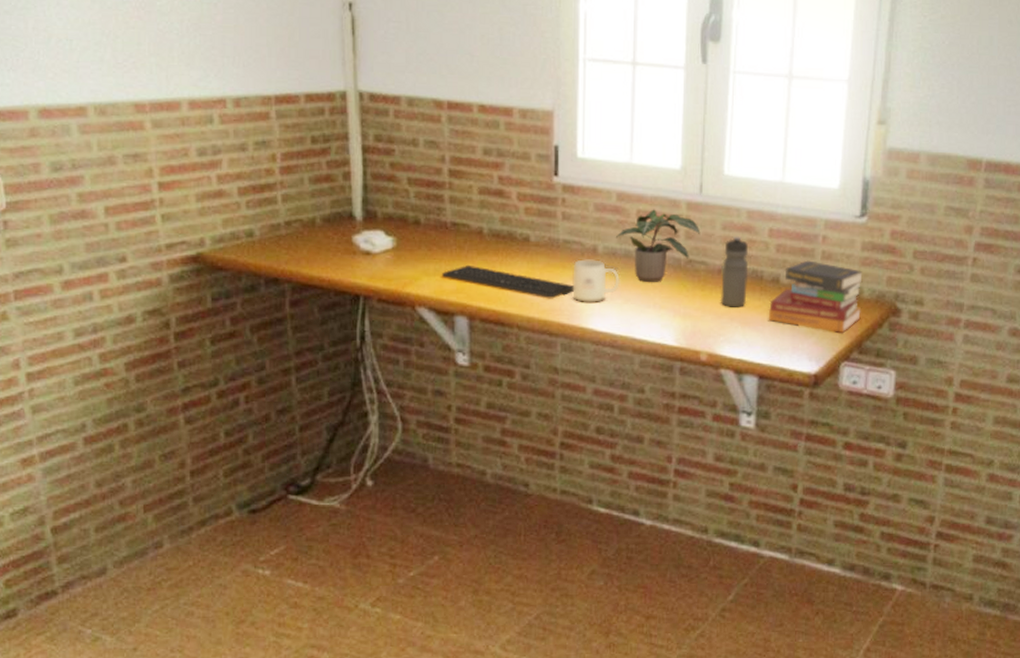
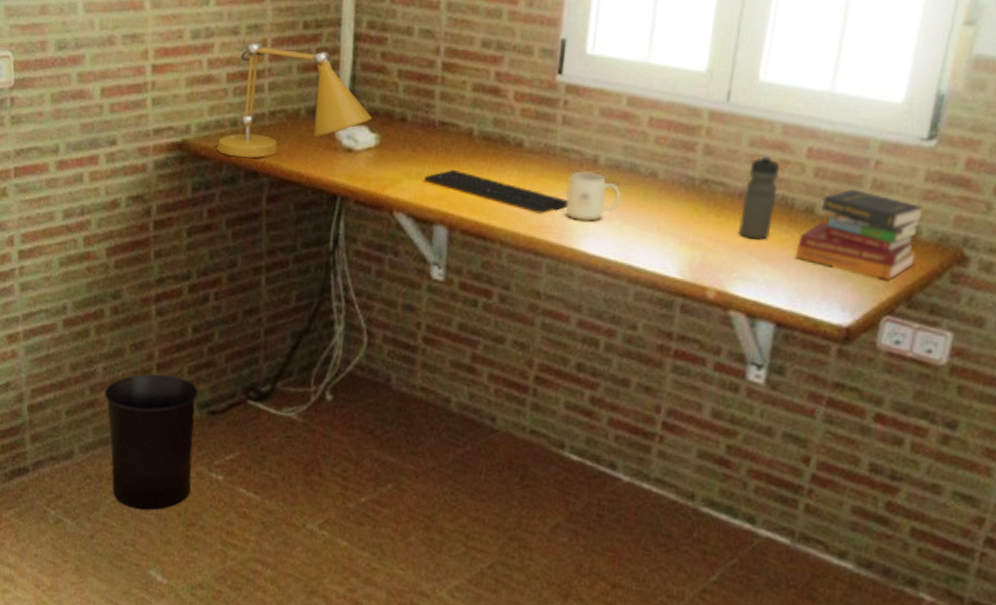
waste bin: none [135,480,237,614] -> present [104,374,198,510]
table lamp: none [231,157,387,267] -> present [214,42,373,159]
potted plant: present [616,209,701,282] -> none [622,117,723,203]

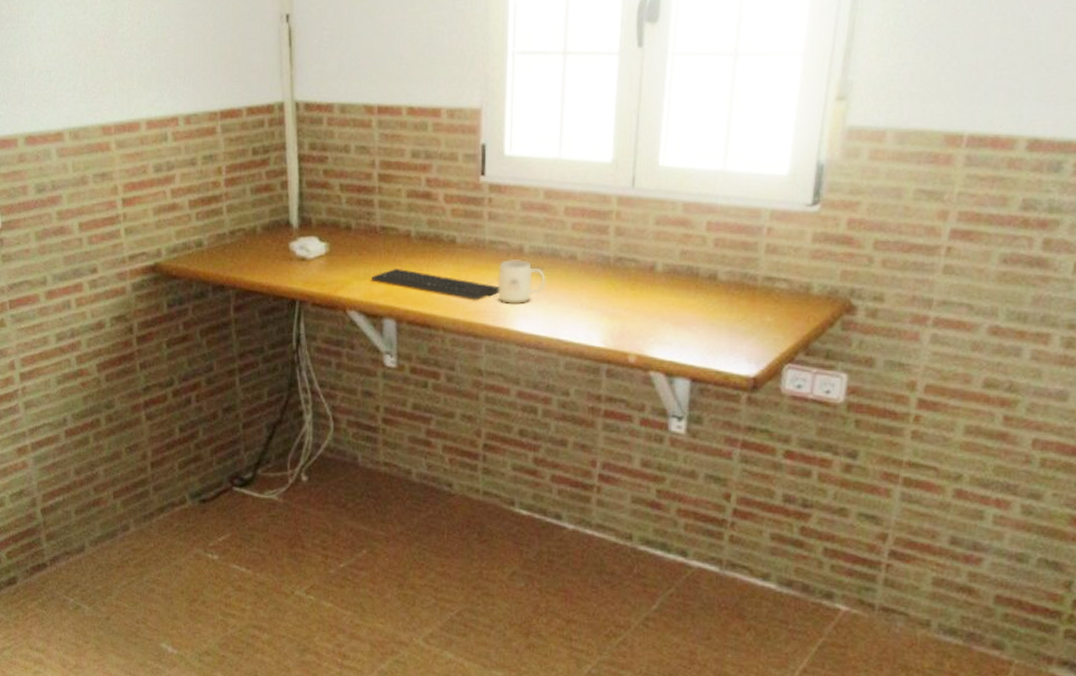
waste bin: present [104,374,198,510] -> none [107,471,190,591]
table lamp: present [214,42,373,159] -> none [183,170,321,274]
water bottle: present [737,153,780,240] -> none [651,230,684,307]
books: present [796,189,923,281] -> none [703,255,813,333]

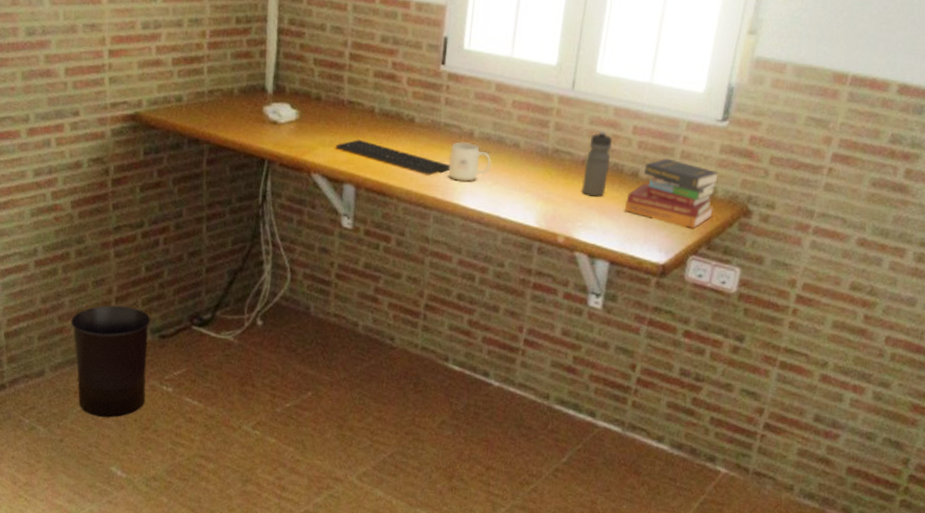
waste bin: none [107,471,190,591] -> present [70,305,150,417]
water bottle: none [651,230,684,307] -> present [581,130,612,197]
books: none [703,255,813,333] -> present [625,158,719,229]

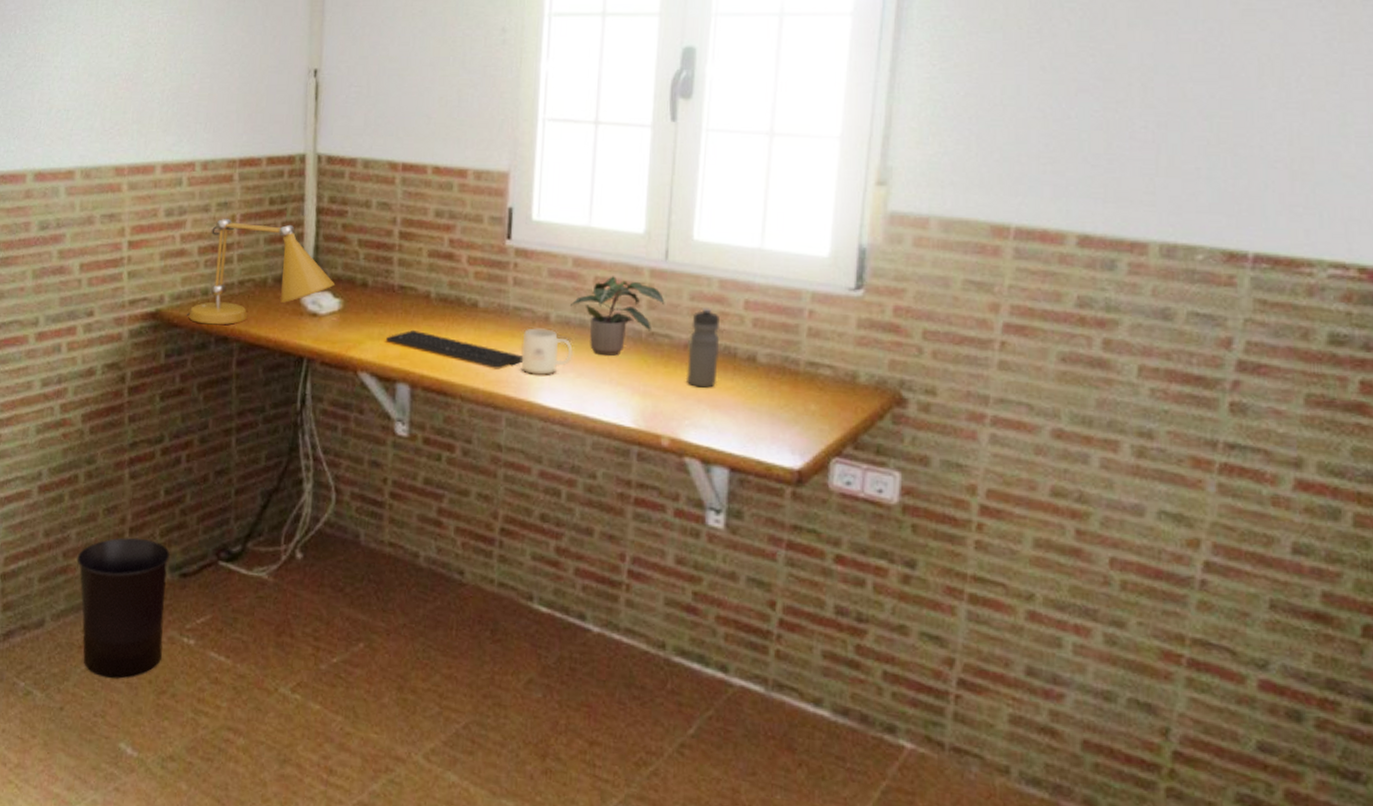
table lamp: none [162,33,294,129] -> present [186,218,336,325]
potted plant: none [492,100,569,168] -> present [571,276,665,356]
books: present [625,158,719,229] -> none [742,337,858,423]

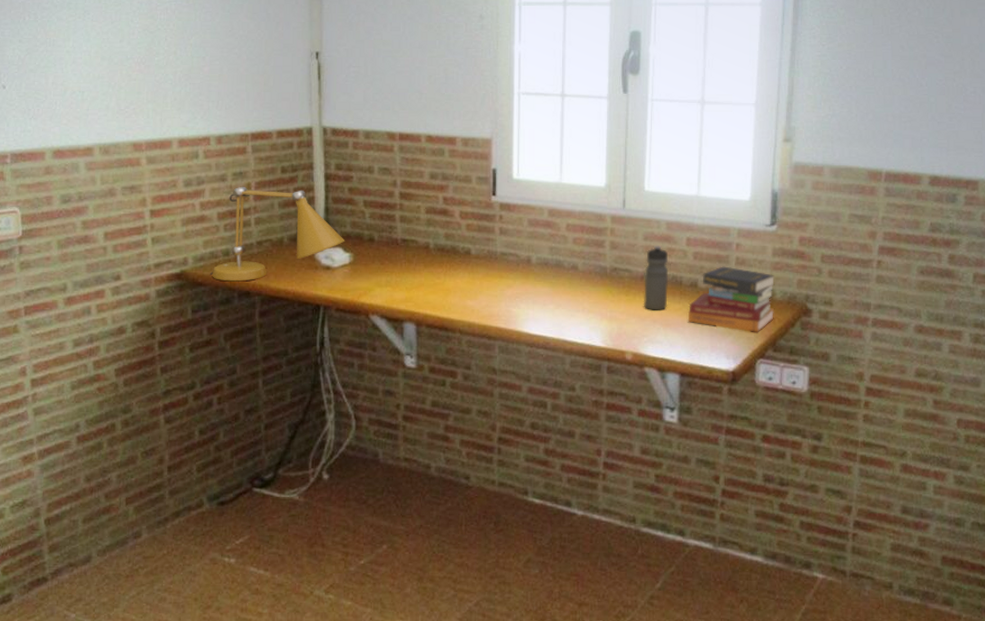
waste bin: present [77,537,170,678] -> none [119,475,207,600]
computer keyboard: present [386,329,523,370] -> none [393,276,510,306]
mug: present [521,328,573,376] -> none [509,269,551,308]
potted plant: present [571,276,665,356] -> none [548,223,624,289]
books: none [742,337,858,423] -> present [687,266,775,332]

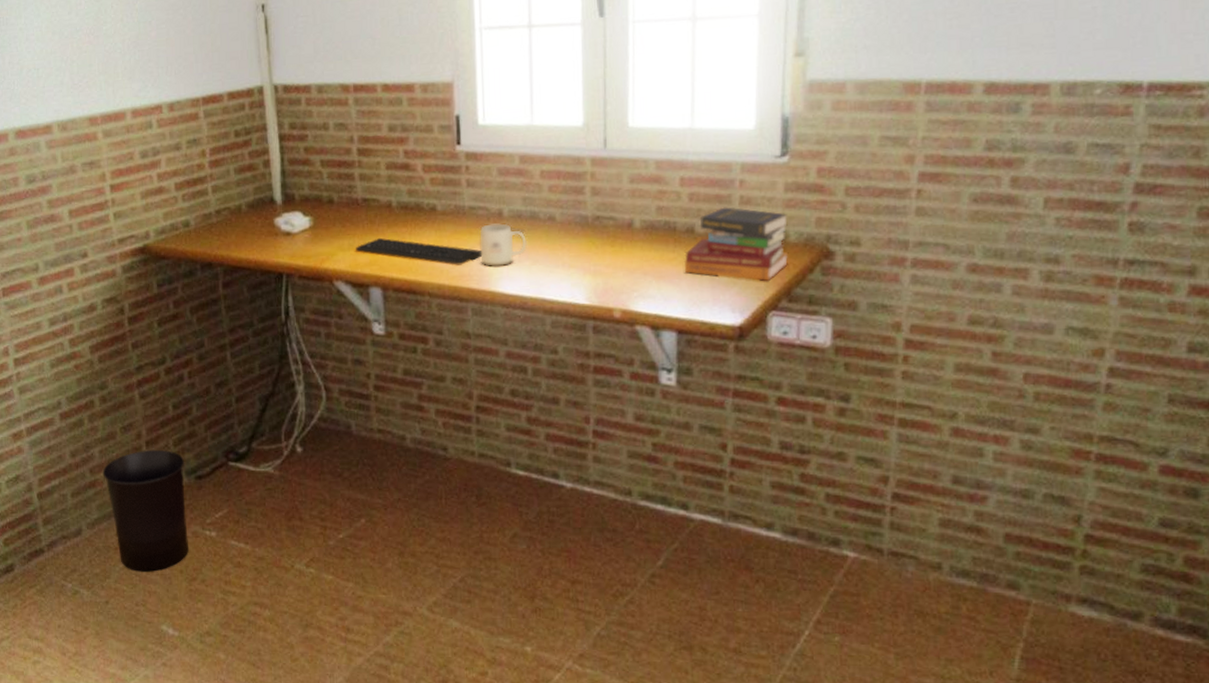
waste bin: none [119,475,207,600] -> present [102,449,189,572]
table lamp: present [209,186,345,282] -> none [171,153,304,254]
computer keyboard: none [393,276,510,306] -> present [356,237,482,266]
mug: none [509,269,551,308] -> present [479,223,527,266]
water bottle: present [643,244,669,310] -> none [631,187,661,262]

